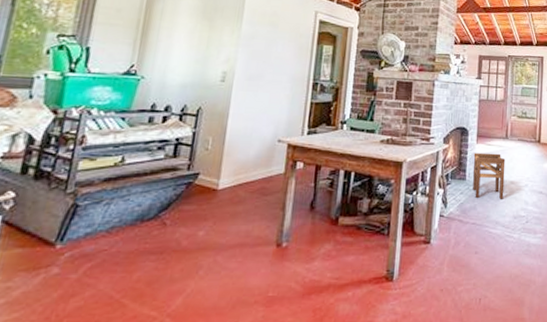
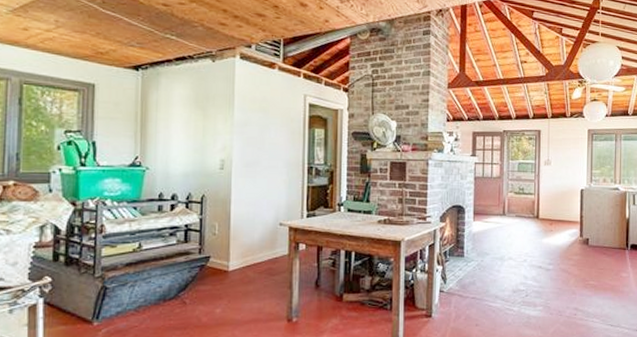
stool: present [473,152,506,199] -> none [471,230,503,275]

